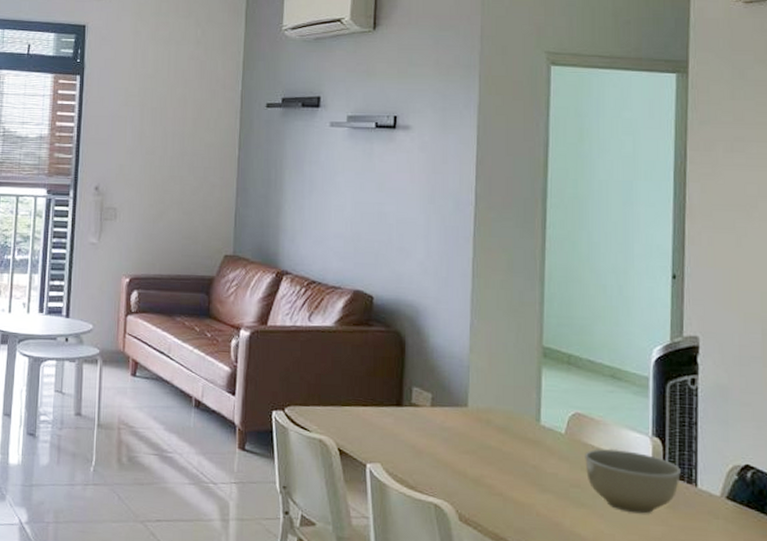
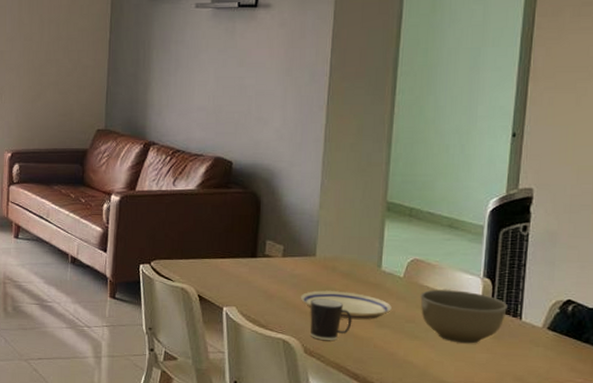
plate: none [452,447,554,483] -> present [300,290,392,320]
mug: none [464,456,511,507] -> present [310,298,352,341]

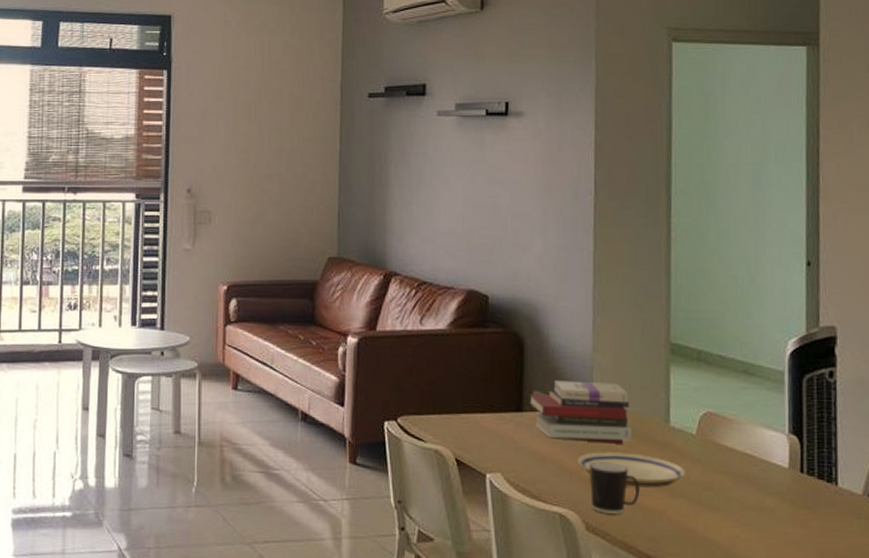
books: none [263,232,349,284] -> present [529,380,633,444]
bowl: present [420,289,507,344] -> none [718,449,820,516]

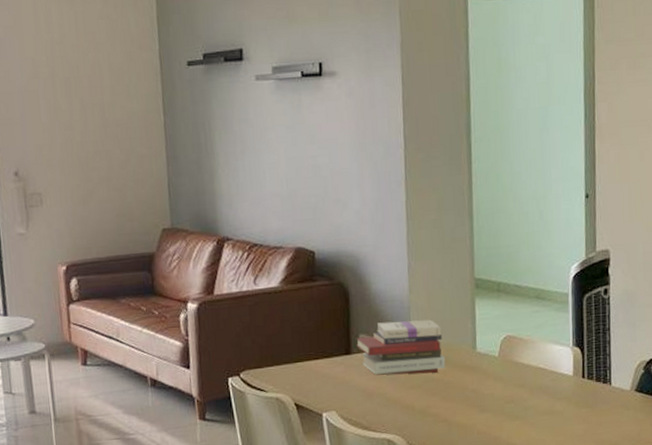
plate: present [576,452,685,488] -> none [400,379,491,409]
mug: present [590,462,640,515] -> none [411,389,454,435]

